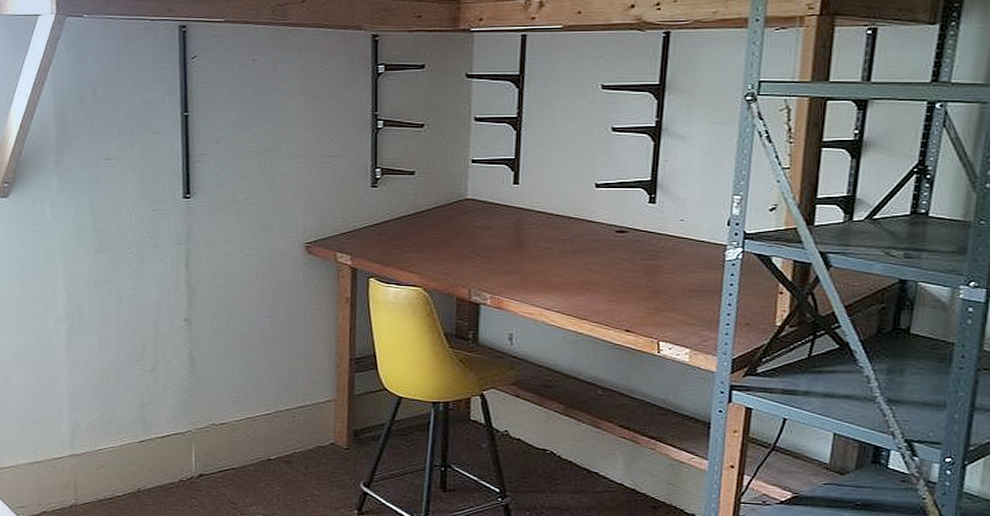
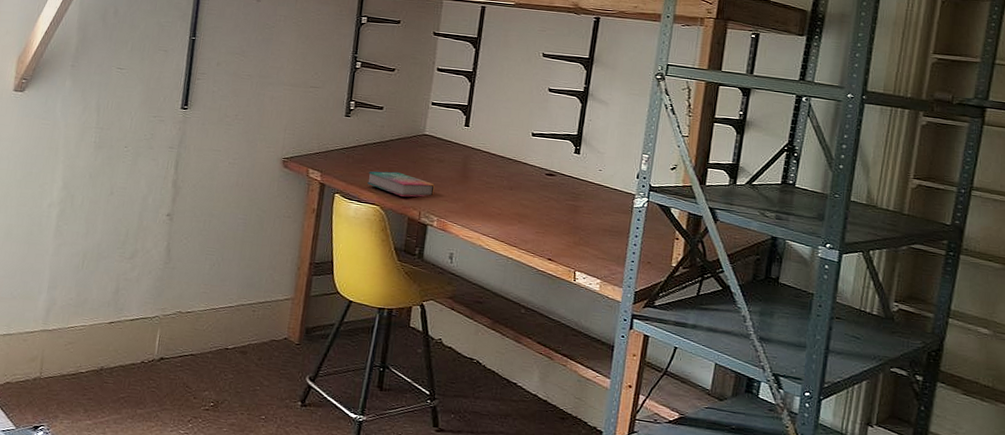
book: none [405,246,484,274] -> present [367,171,435,197]

